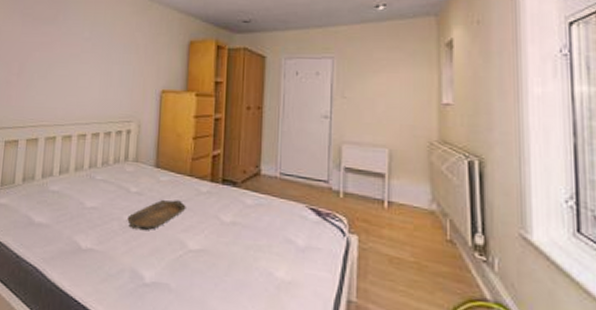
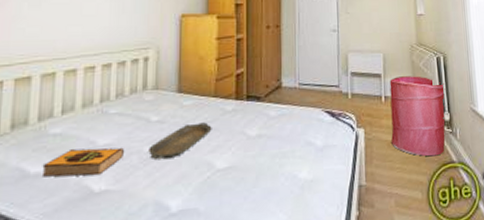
hardback book: none [43,207,107,234] -> present [42,147,124,177]
laundry hamper: none [394,179,480,288] -> present [389,76,446,157]

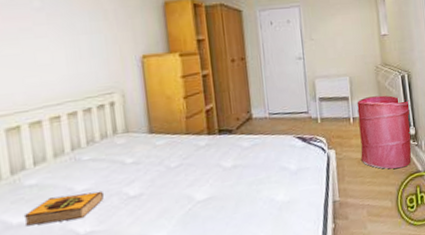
serving tray: present [148,122,212,159] -> none [127,159,188,199]

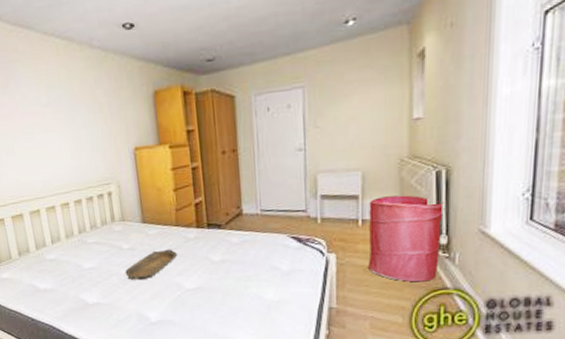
hardback book: present [23,190,104,226] -> none [47,270,106,292]
serving tray: none [127,159,188,199] -> present [125,249,178,280]

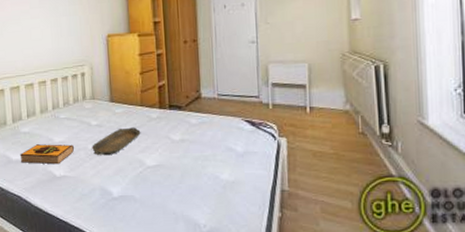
hardback book: none [47,270,106,292] -> present [19,144,74,165]
laundry hamper: present [368,195,445,282] -> none [316,86,385,169]

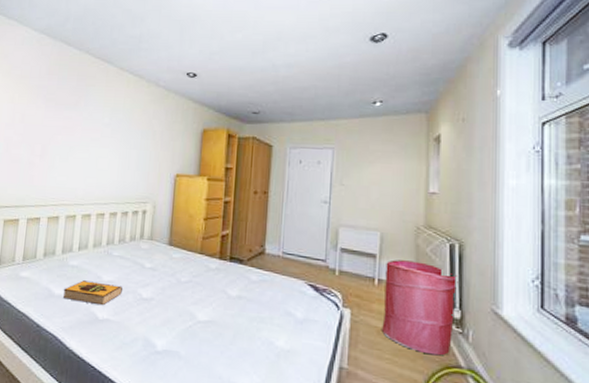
serving tray: present [92,127,141,155] -> none [142,275,196,303]
laundry hamper: none [316,86,385,169] -> present [382,260,458,356]

